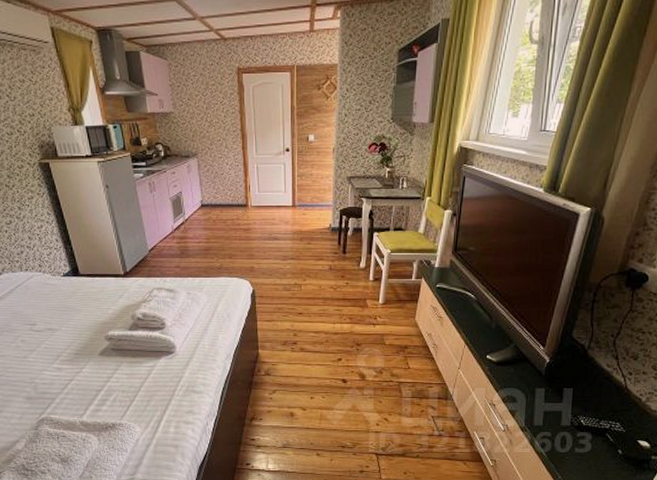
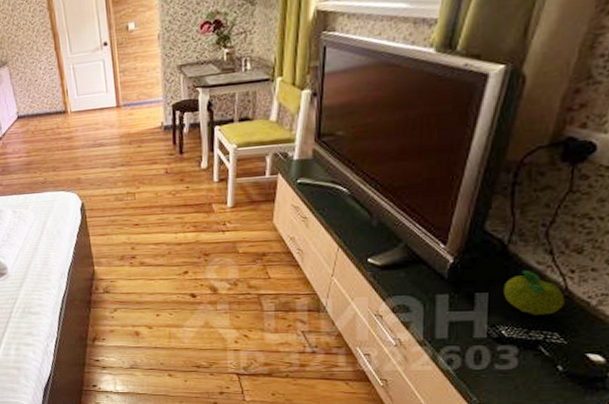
fruit: none [584,371,625,408] -> present [504,270,565,315]

